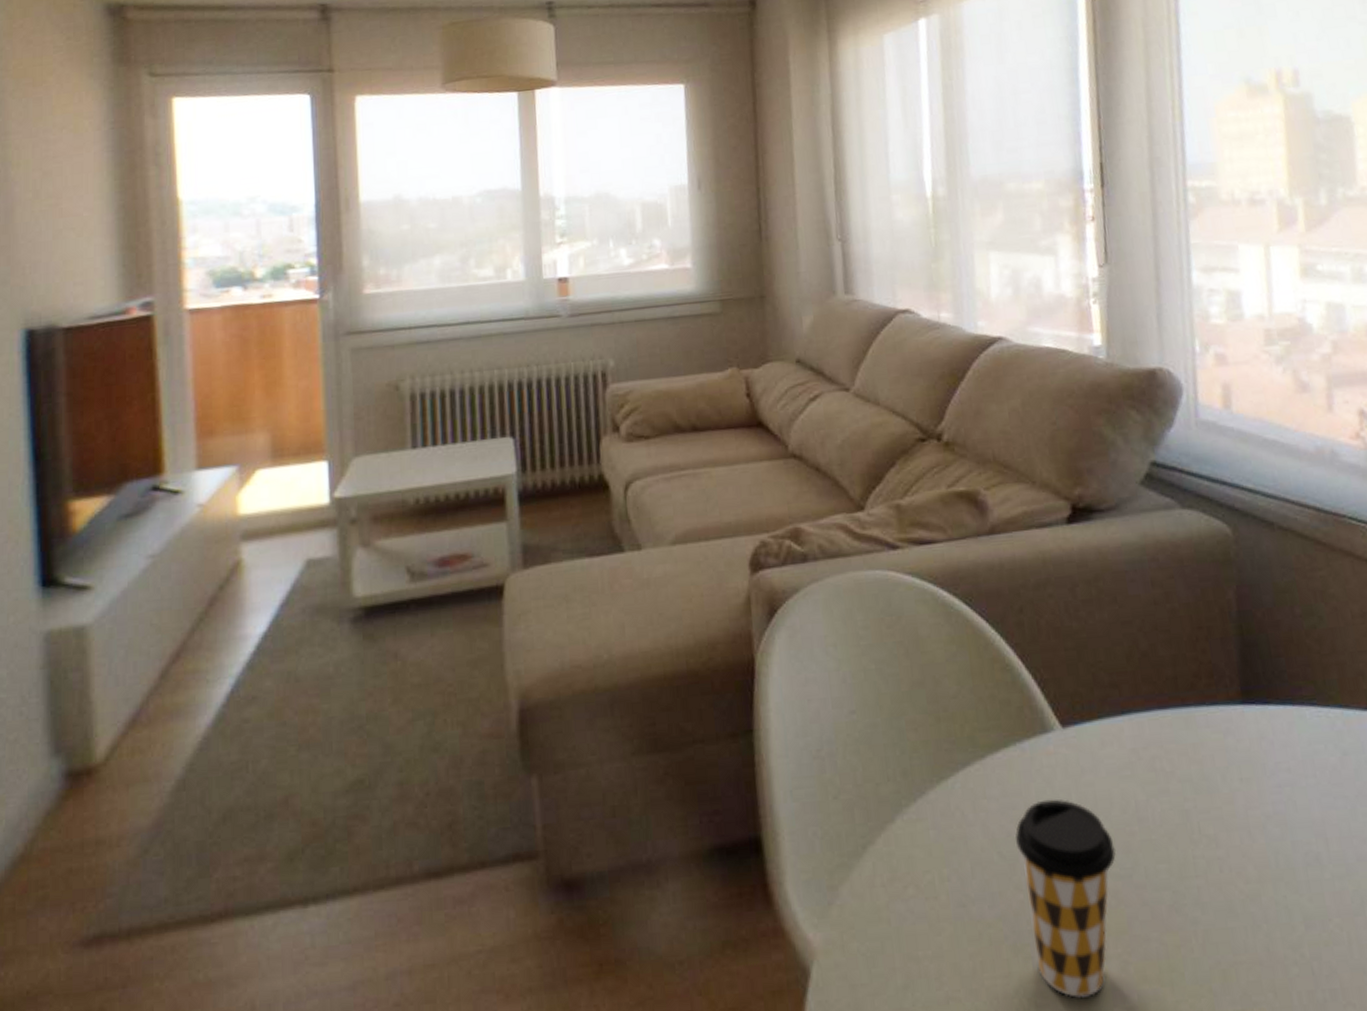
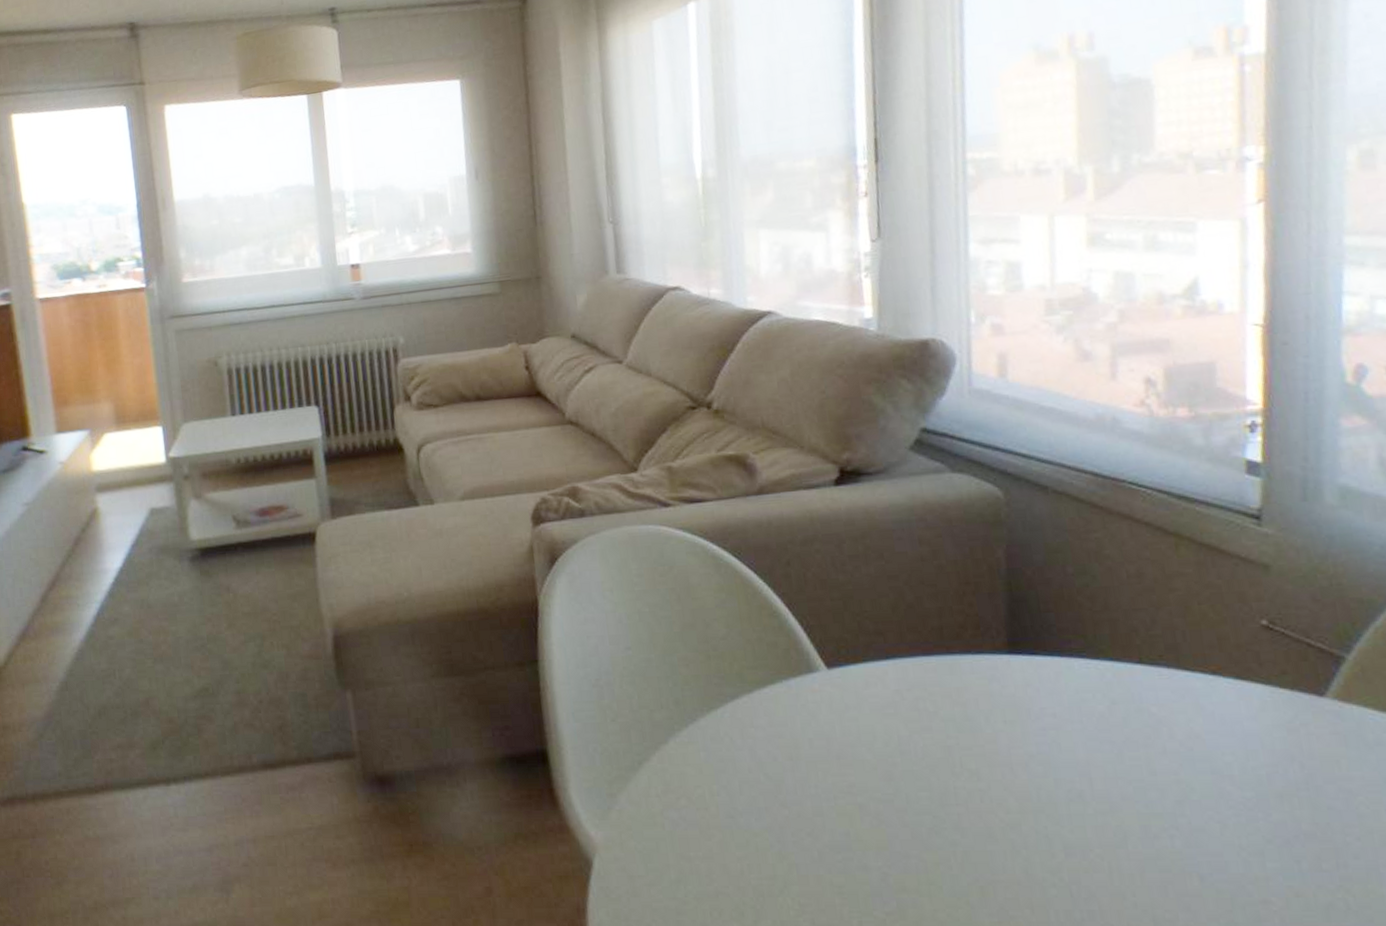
coffee cup: present [1015,799,1117,998] -> none [781,730,879,900]

